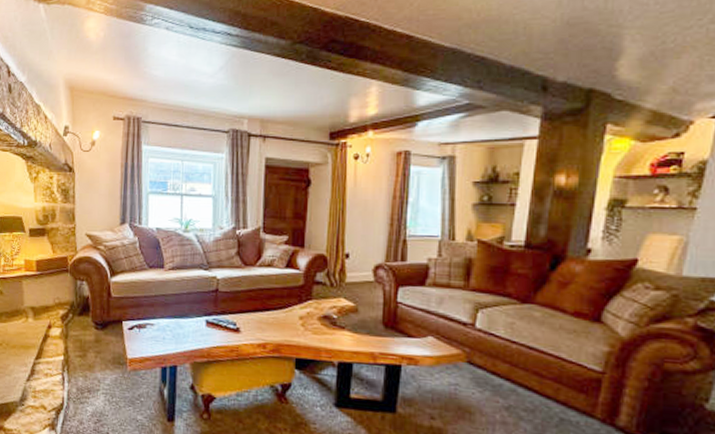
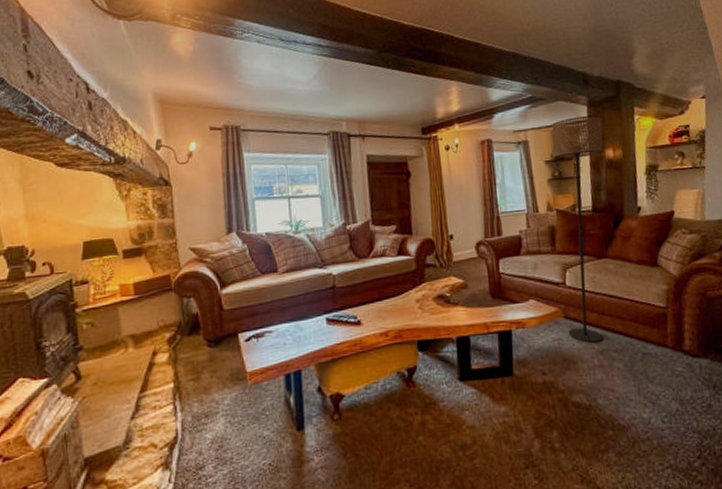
floor lamp: none [471,131,558,396] -> present [551,115,604,343]

